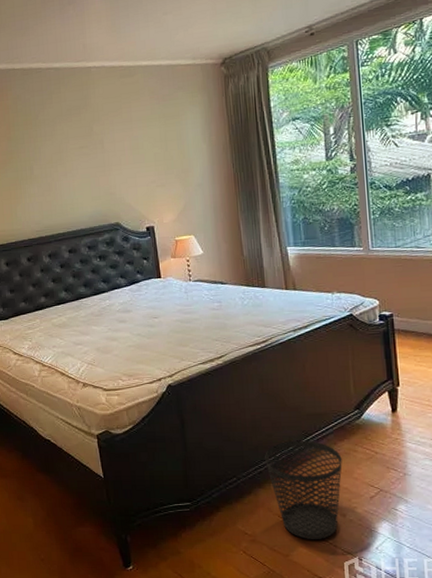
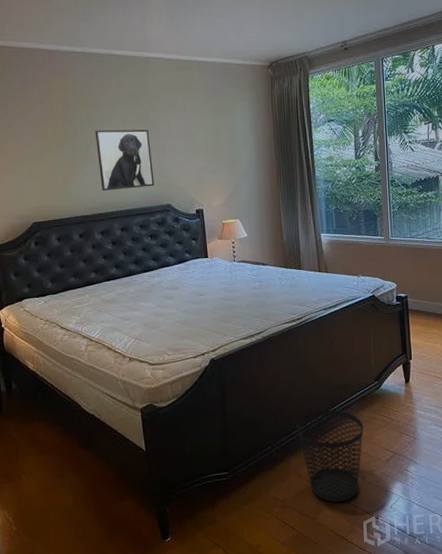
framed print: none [37,144,101,212] -> present [95,129,154,191]

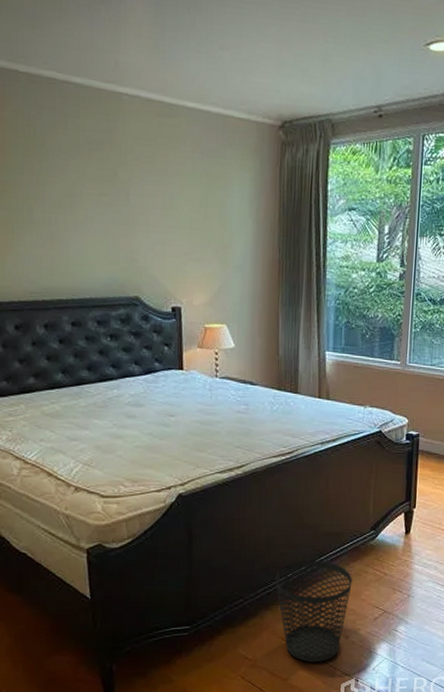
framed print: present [95,129,154,191] -> none [41,186,119,272]

